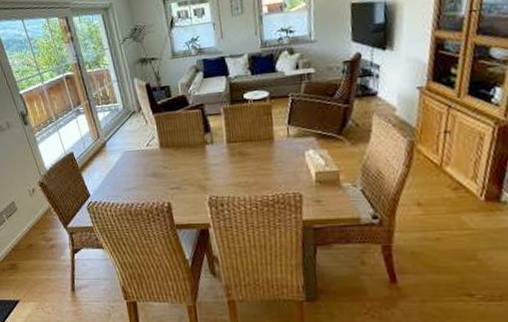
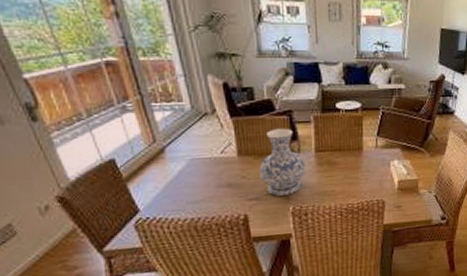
vase: none [178,121,220,186] -> present [259,128,306,196]

